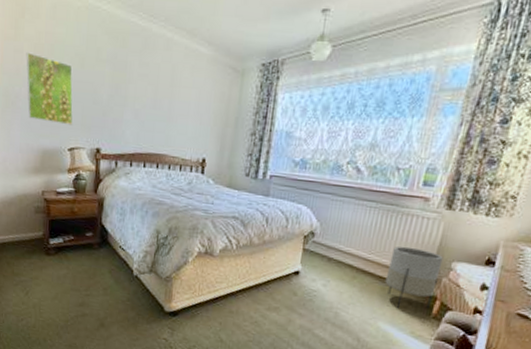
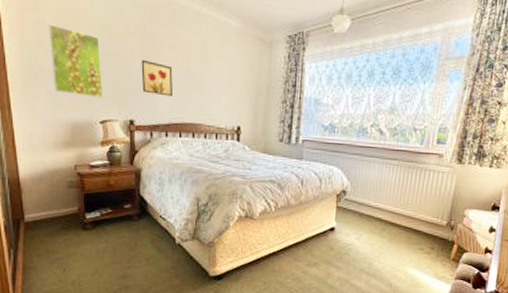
wall art: none [110,87,141,126] -> present [141,59,173,97]
planter: present [385,246,444,310] -> none [410,198,458,255]

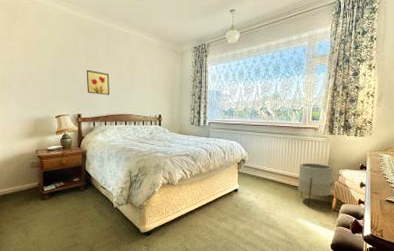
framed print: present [48,24,104,98] -> none [18,48,58,99]
planter: none [410,198,458,255] -> present [297,162,333,208]

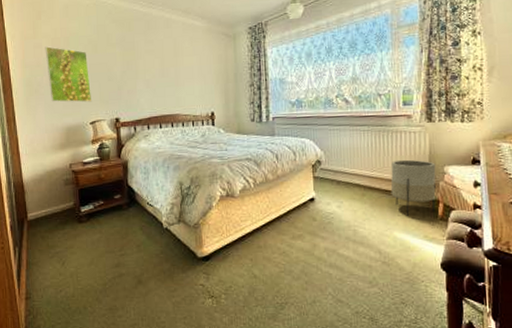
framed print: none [18,48,58,99] -> present [45,46,92,103]
wall art: present [86,69,110,95] -> none [123,65,151,94]

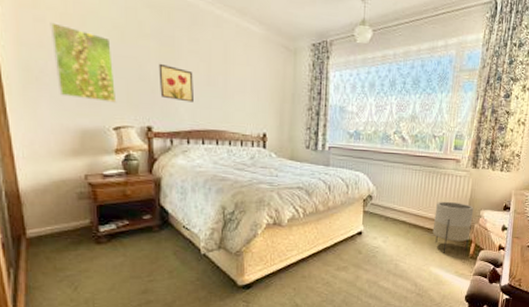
wall art: none [123,65,151,94] -> present [158,63,193,103]

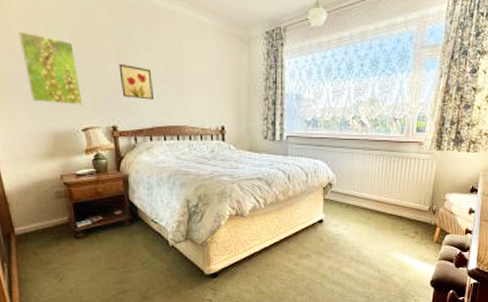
planter: present [432,201,474,254] -> none [395,186,438,240]

